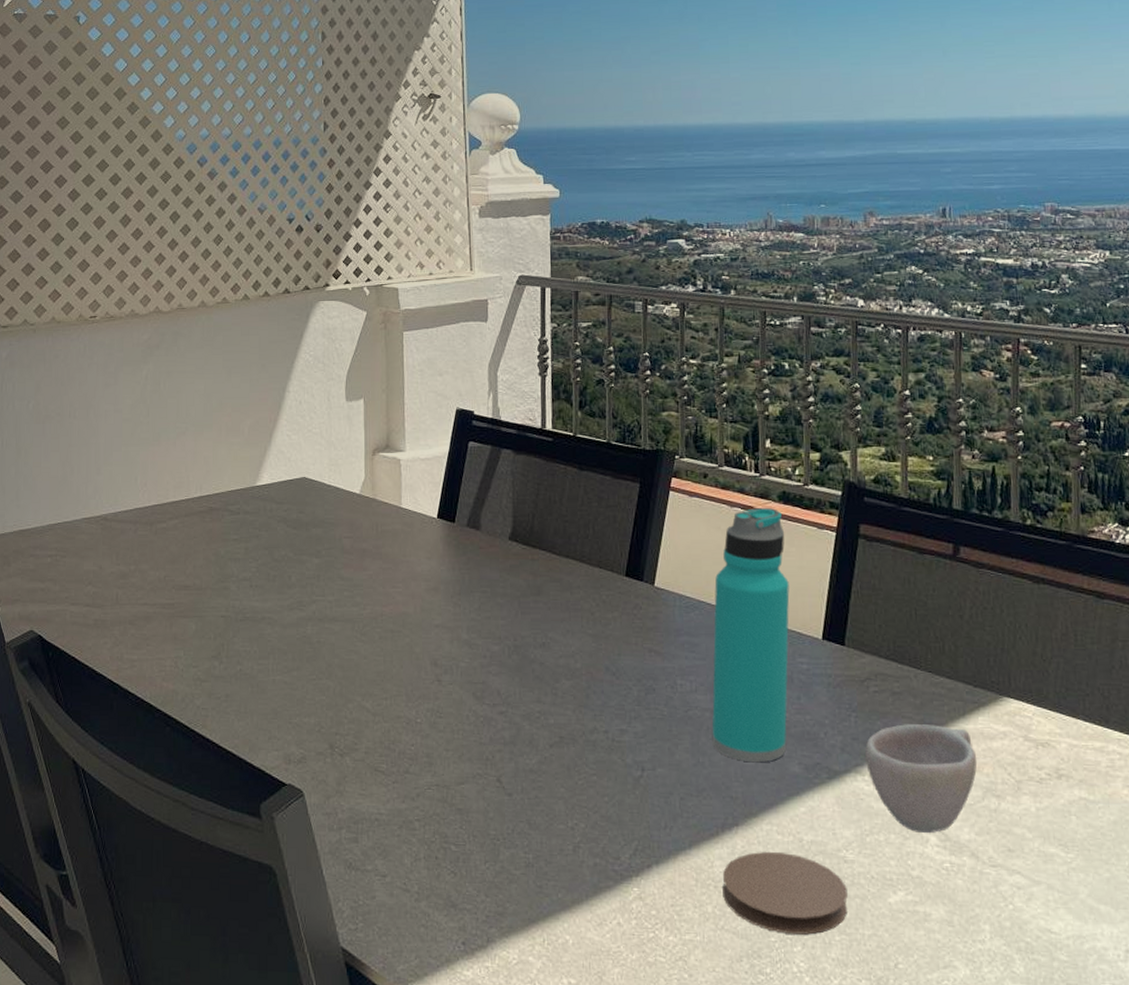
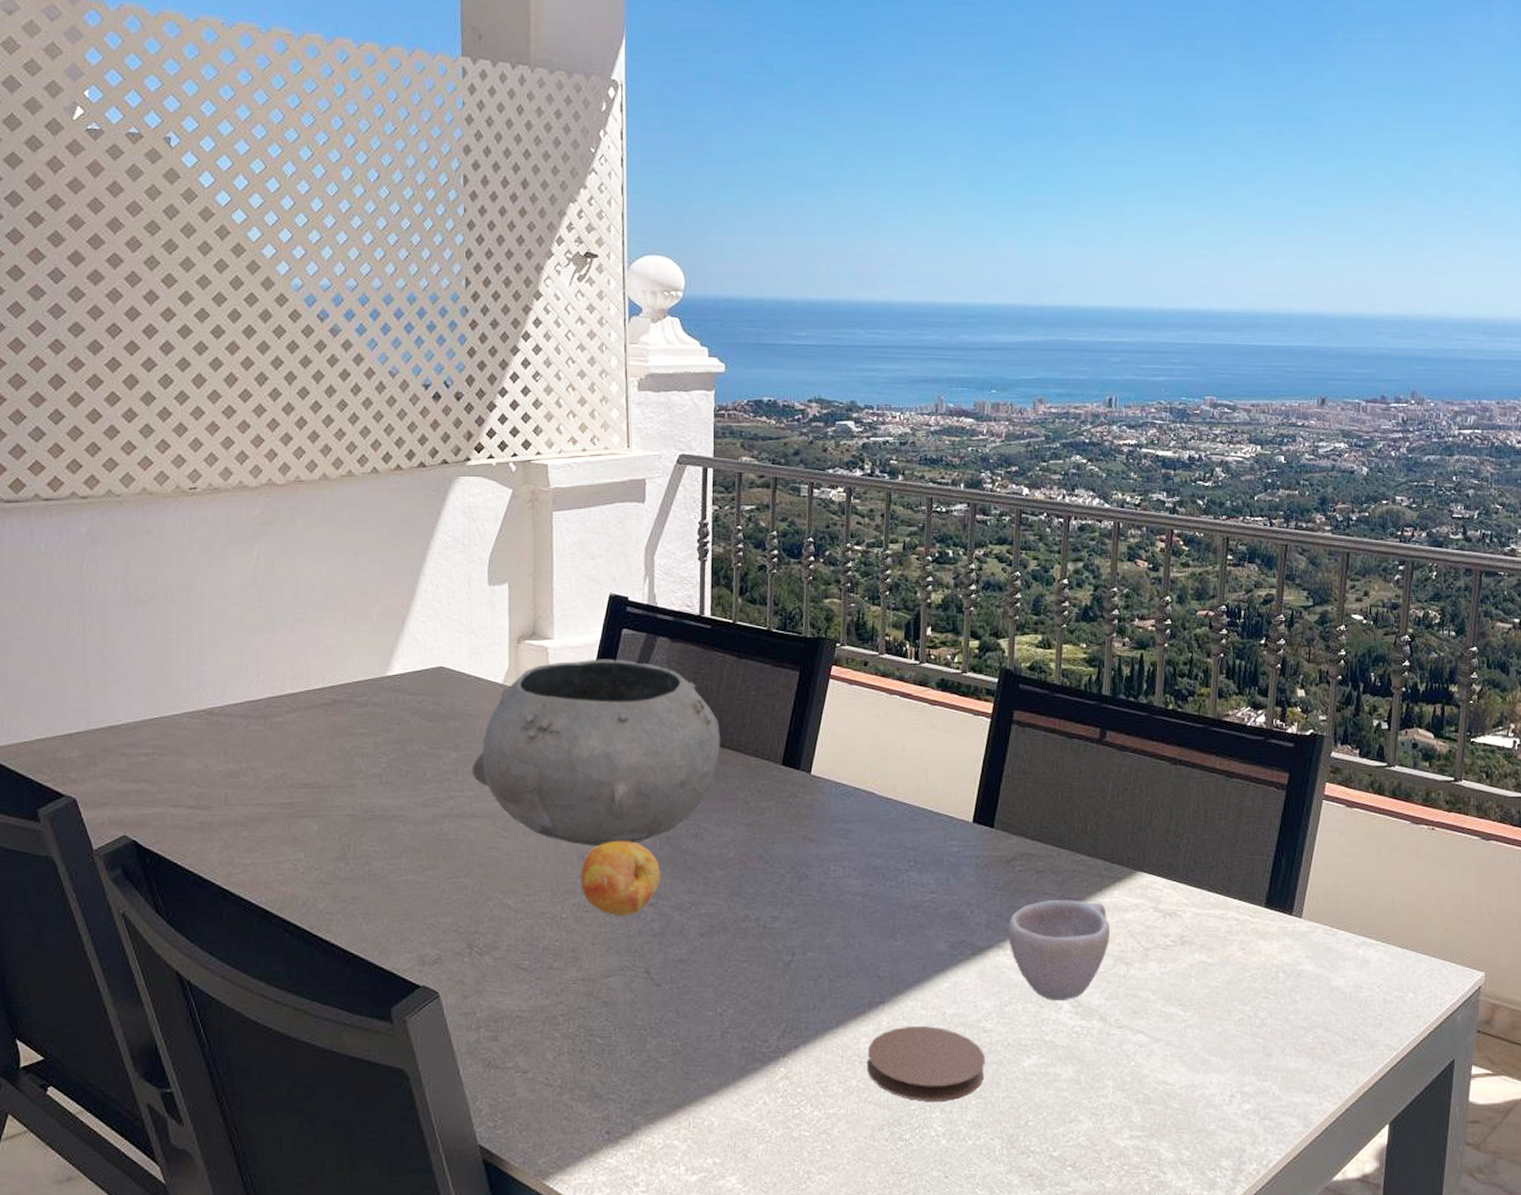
bowl: none [332,470,565,652] -> present [471,658,721,846]
fruit: none [434,647,510,723] -> present [581,840,660,916]
water bottle: present [712,507,790,763] -> none [862,694,943,943]

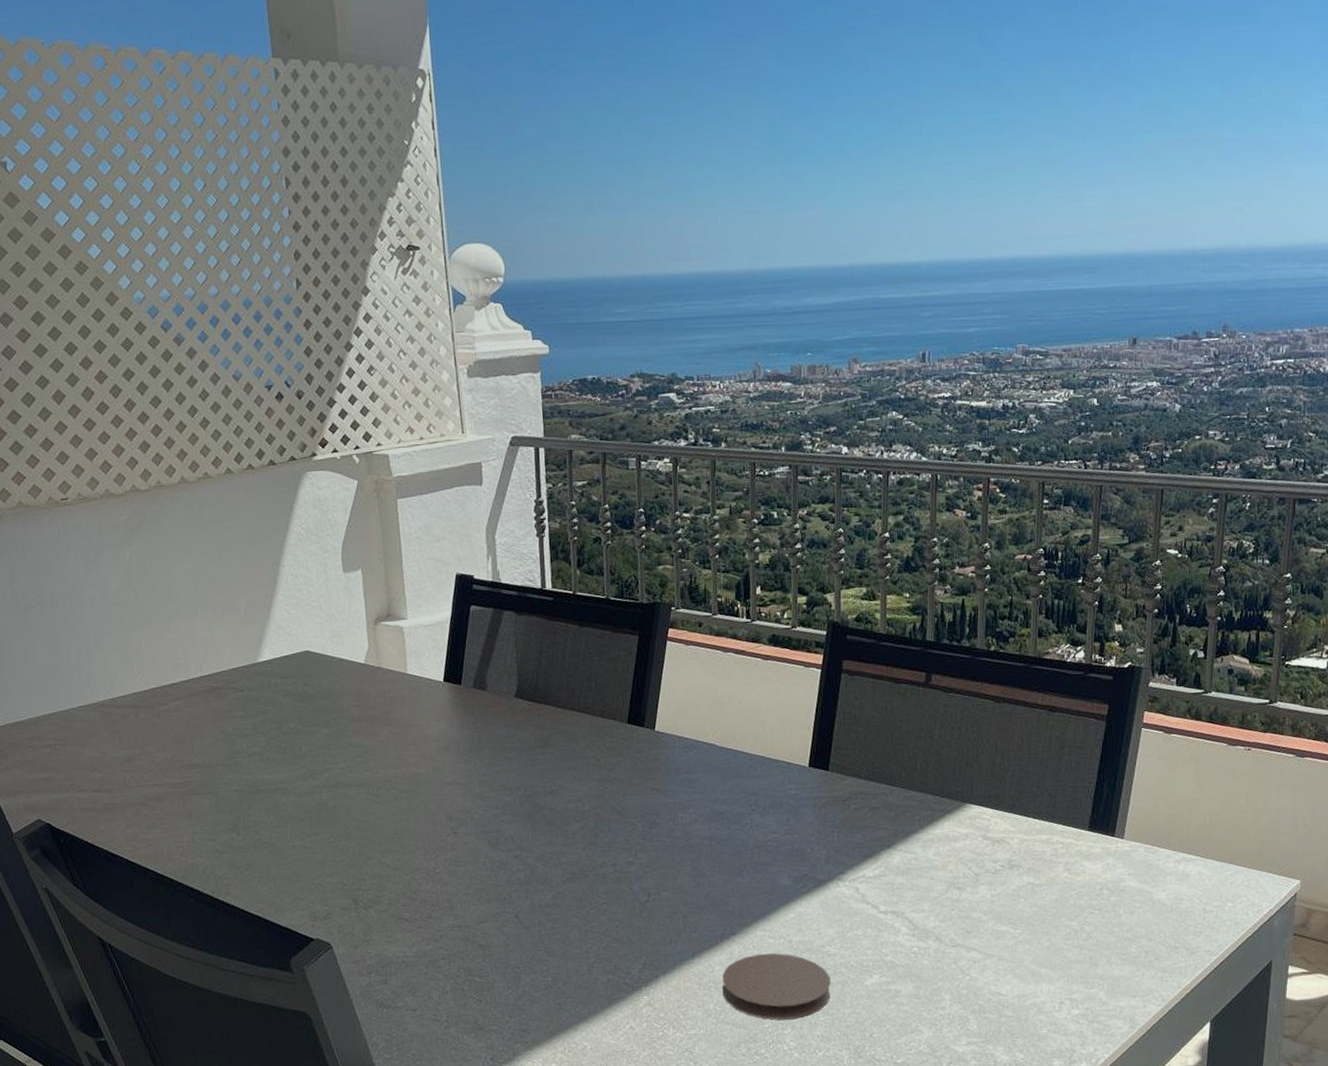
bowl: present [471,658,721,846] -> none [343,633,570,807]
fruit: present [581,840,660,916] -> none [449,800,523,868]
cup: present [1007,900,1111,1002] -> none [845,833,943,926]

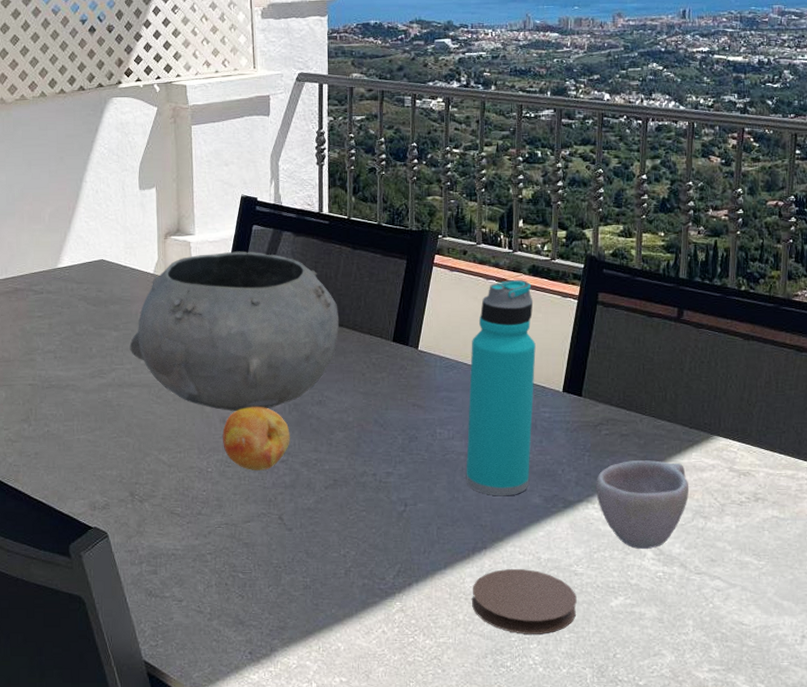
bowl: none [343,633,570,807] -> present [129,251,340,411]
fruit: none [449,800,523,868] -> present [222,406,290,470]
water bottle: none [710,650,779,880] -> present [466,279,536,496]
cup: none [845,833,943,926] -> present [595,460,690,550]

